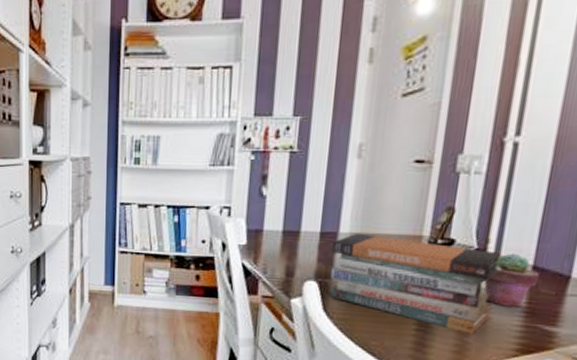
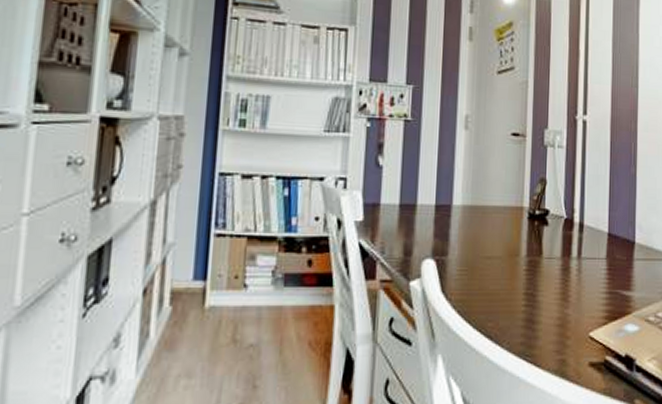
book stack: present [330,233,500,334] -> none [447,205,584,305]
potted succulent: present [484,253,539,307] -> none [575,222,613,274]

